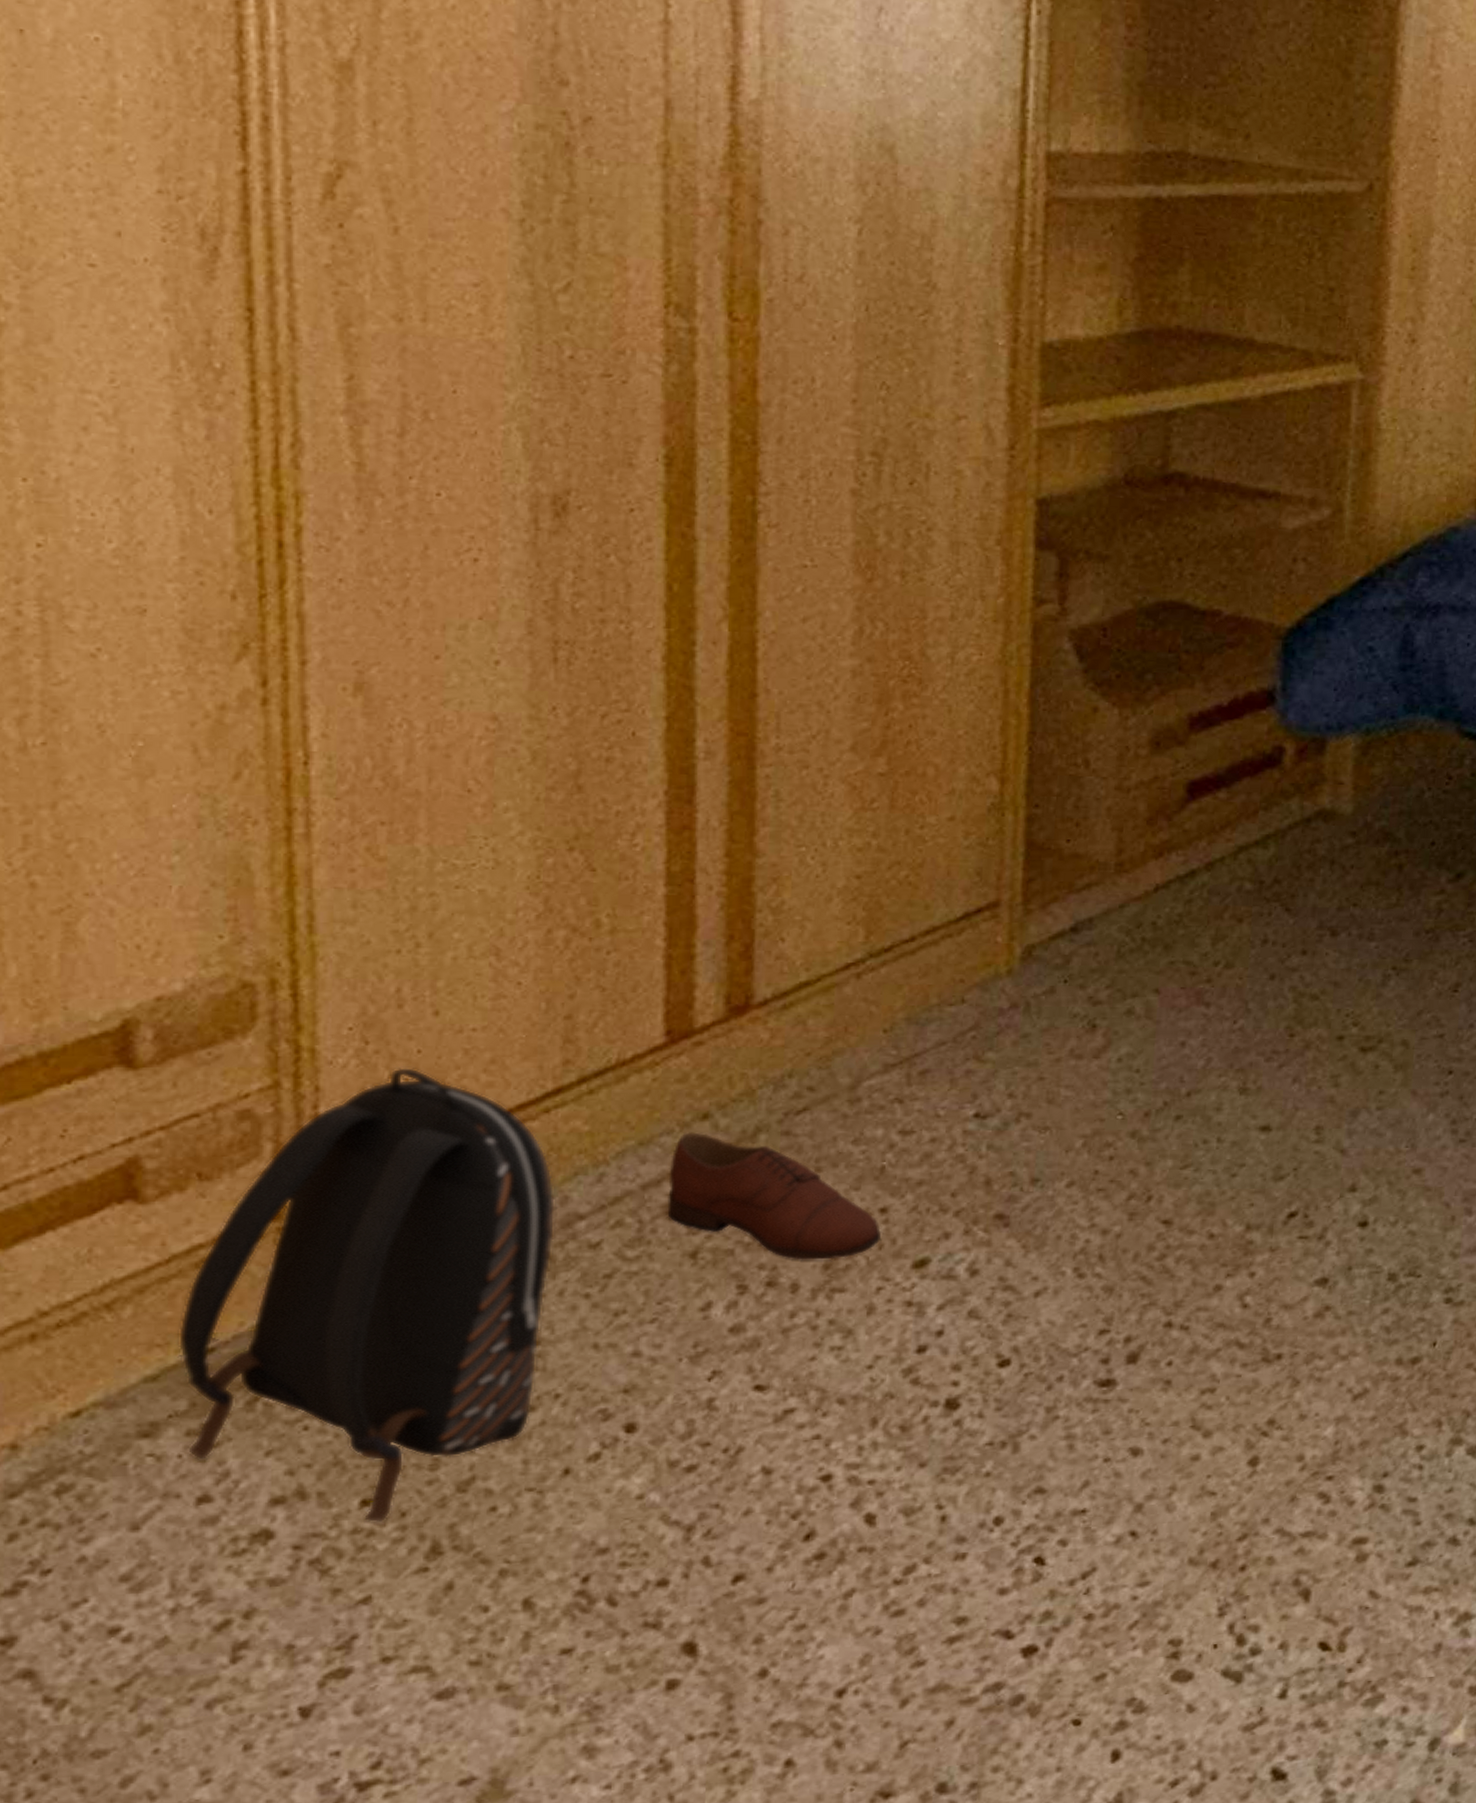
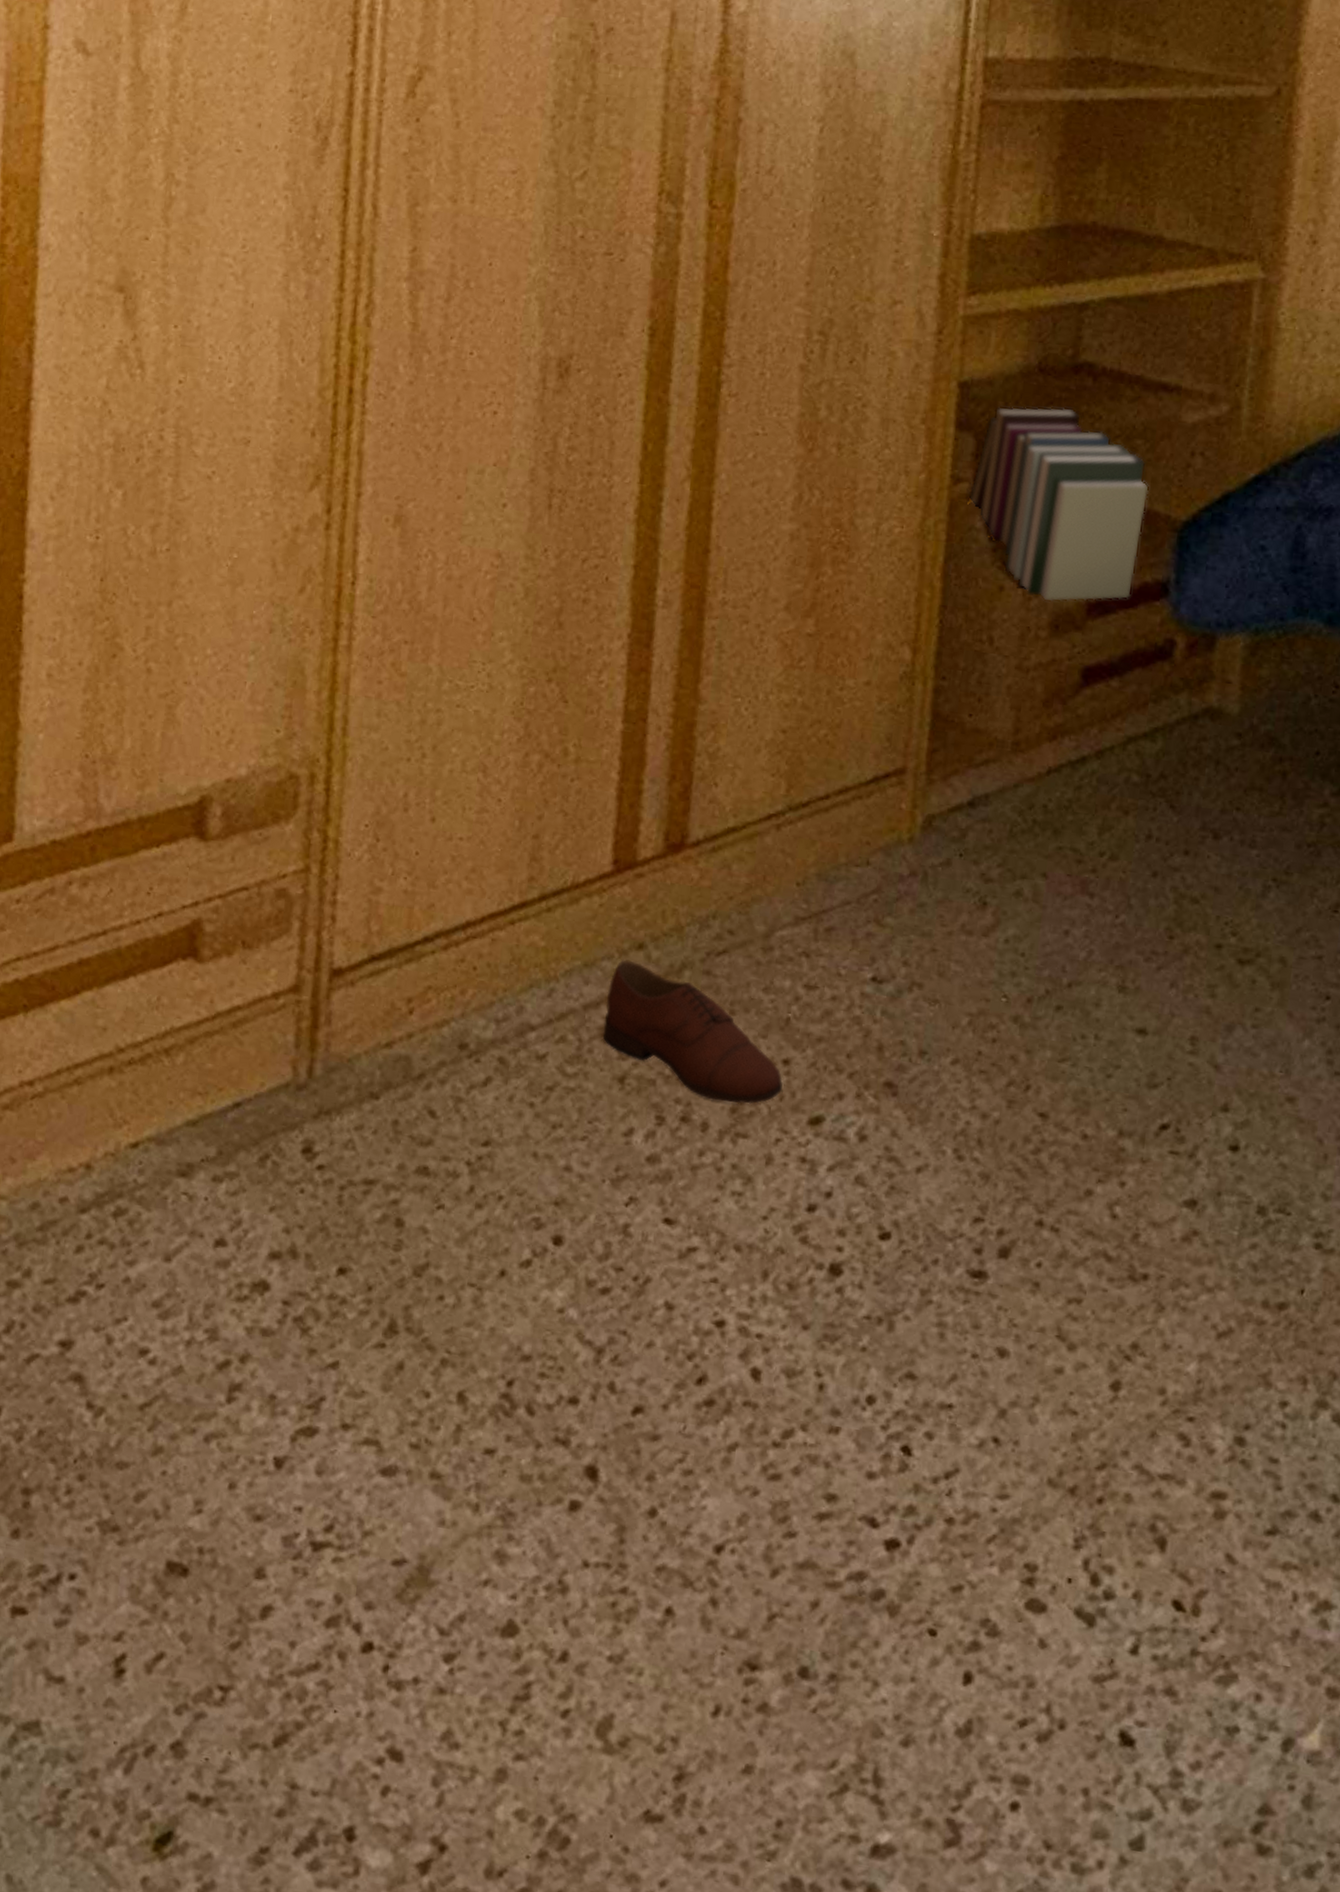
backpack: present [177,1066,556,1523] -> none [213,865,514,1293]
books: none [1054,520,1250,719] -> present [968,406,1149,602]

